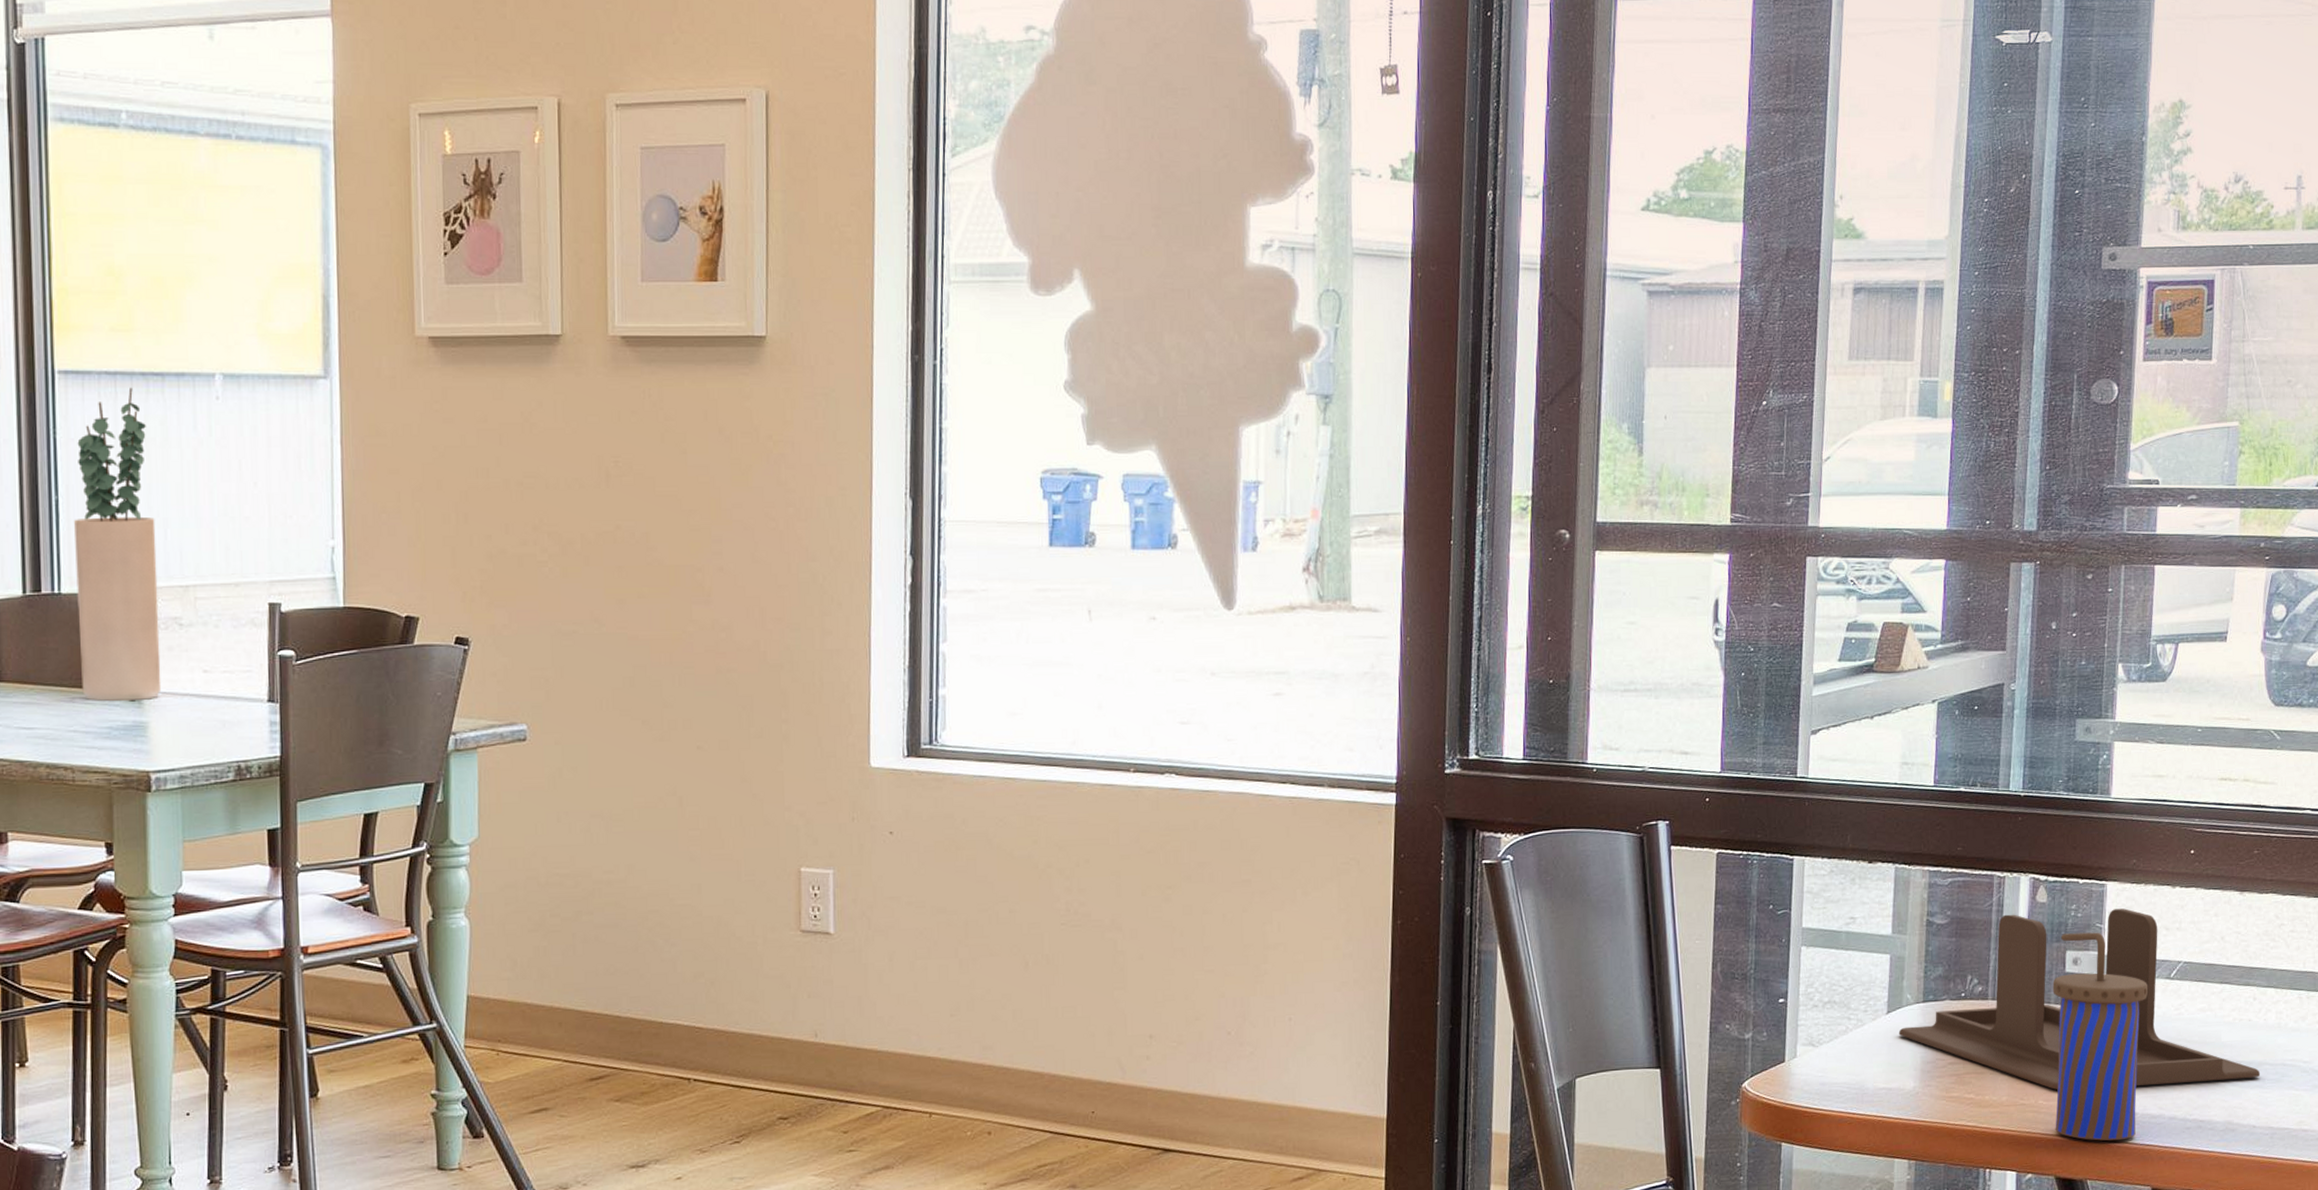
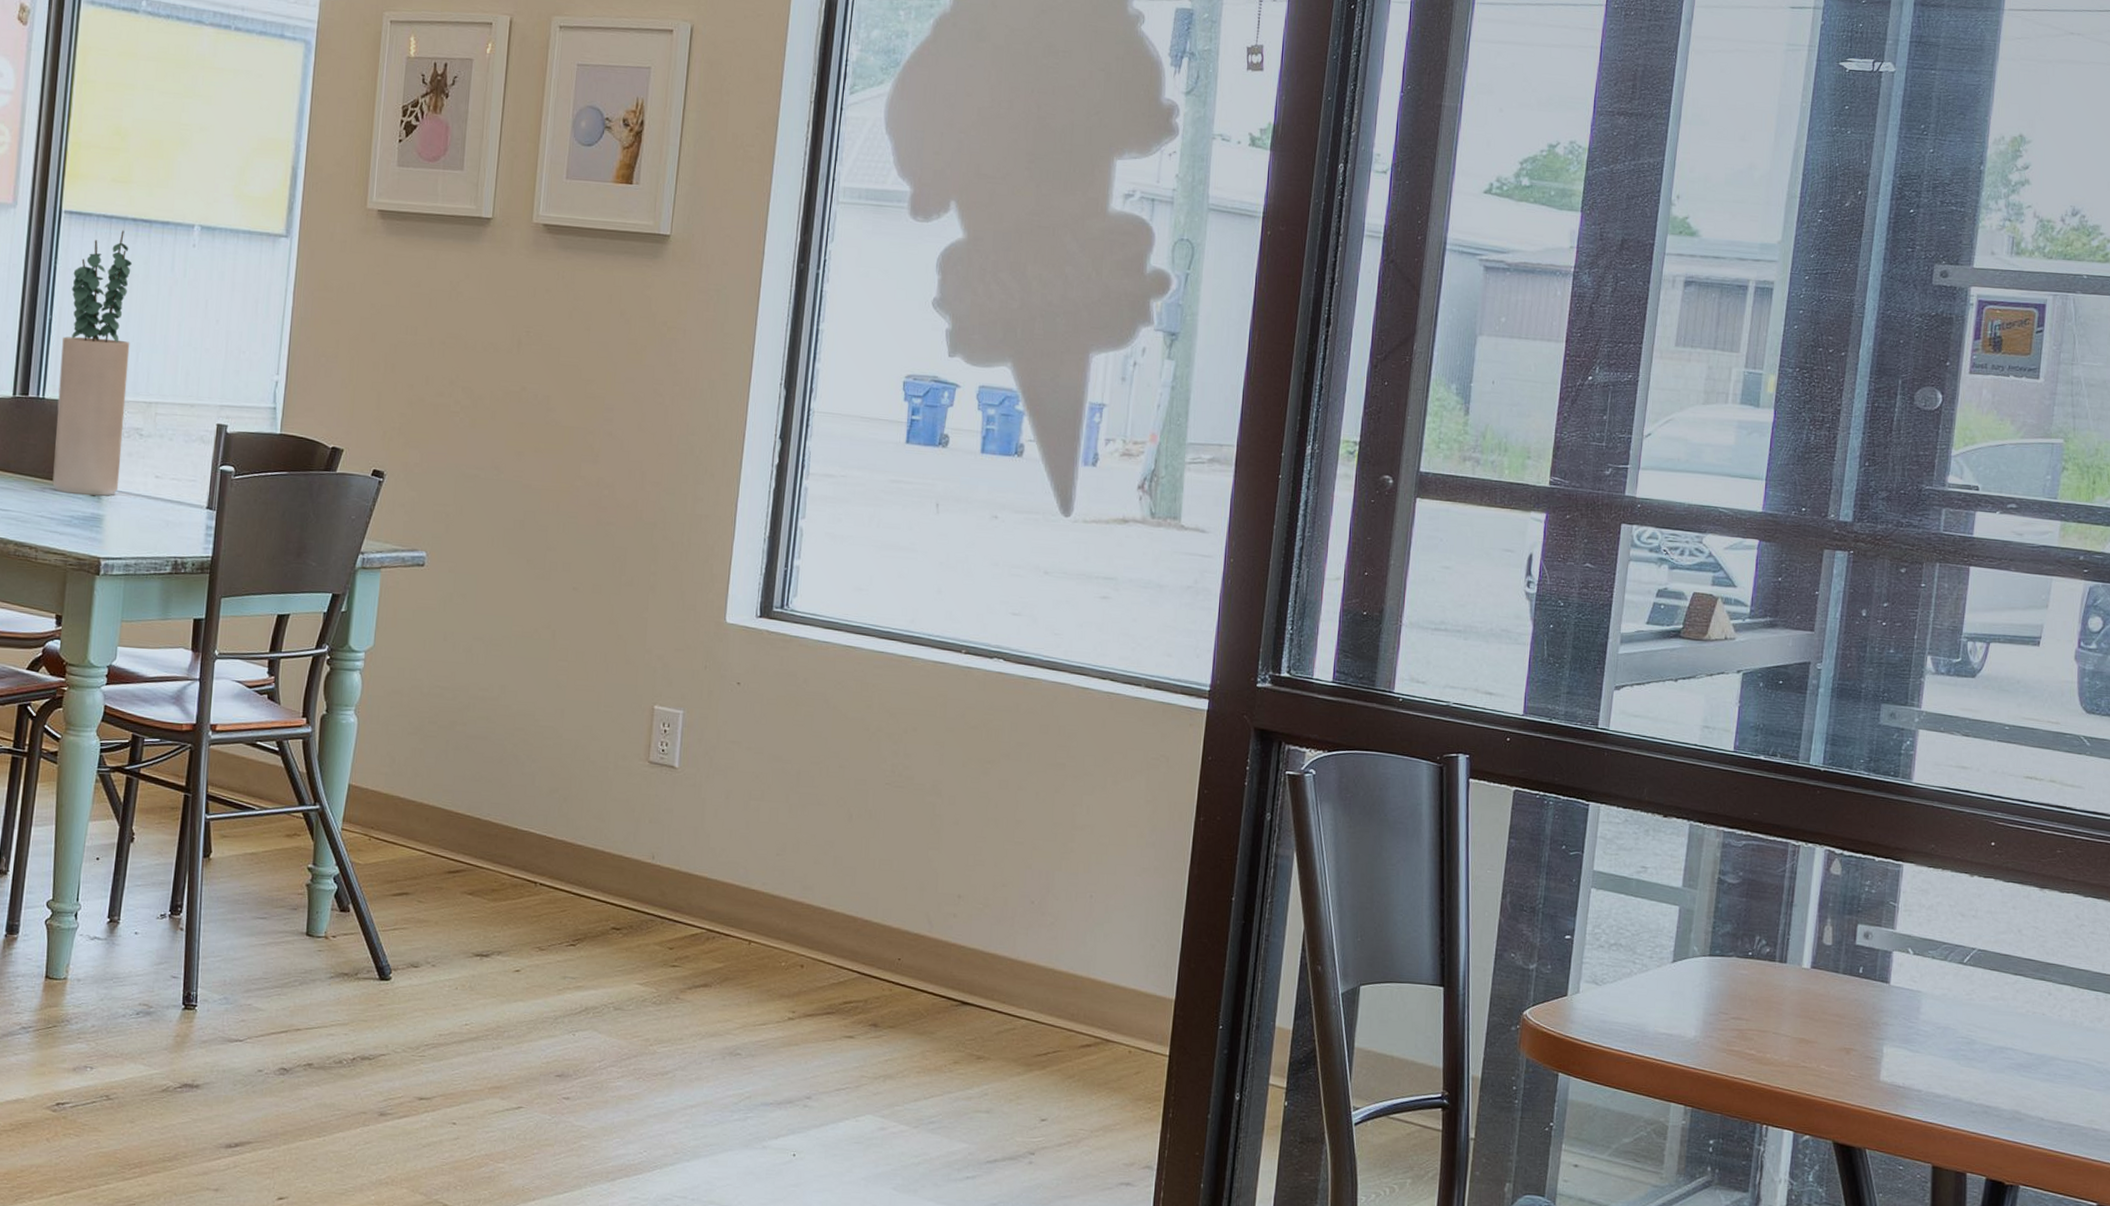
napkin holder: present [1898,908,2261,1090] -> none [1682,882,2052,1072]
beverage cup: present [2053,932,2148,1141] -> none [1836,907,1940,1115]

